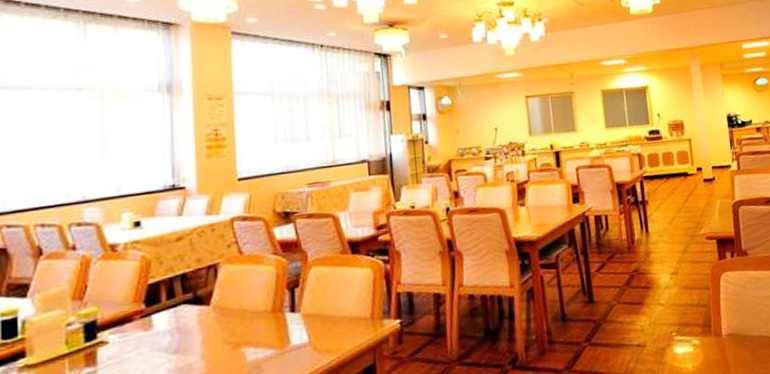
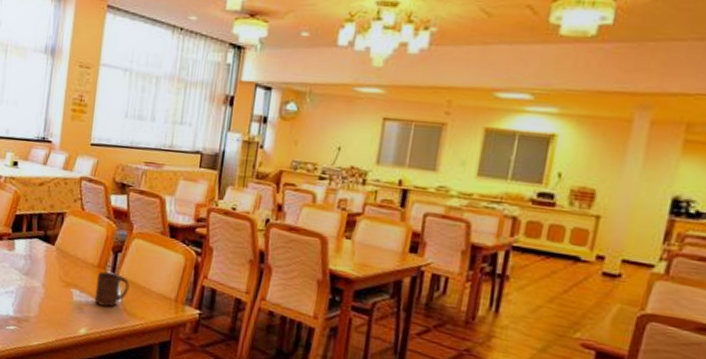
cup: none [273,311,316,355] -> present [94,271,130,307]

